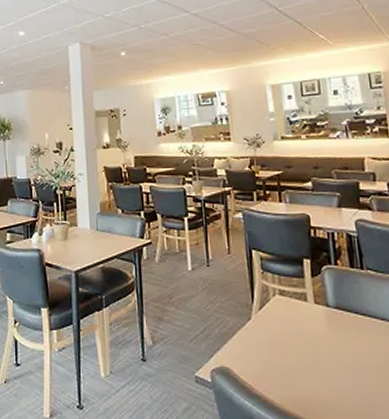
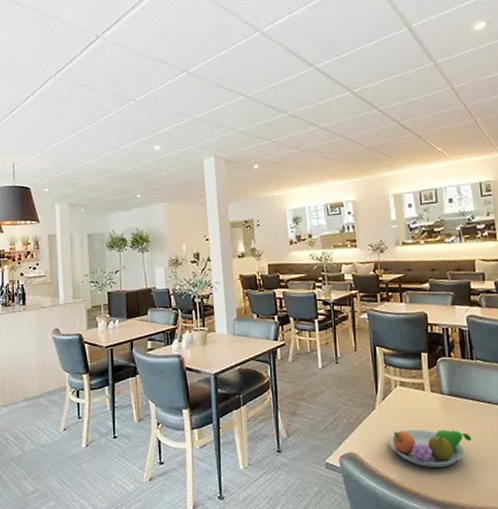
fruit bowl: none [266,344,363,390] -> present [389,429,472,467]

